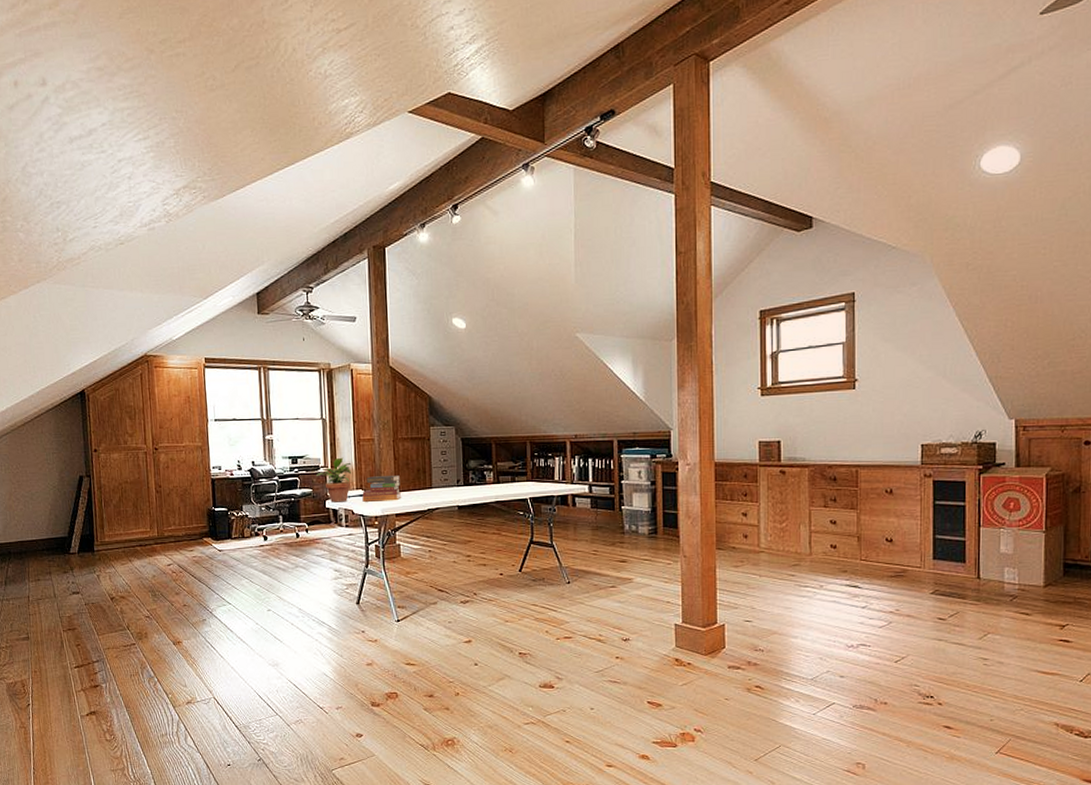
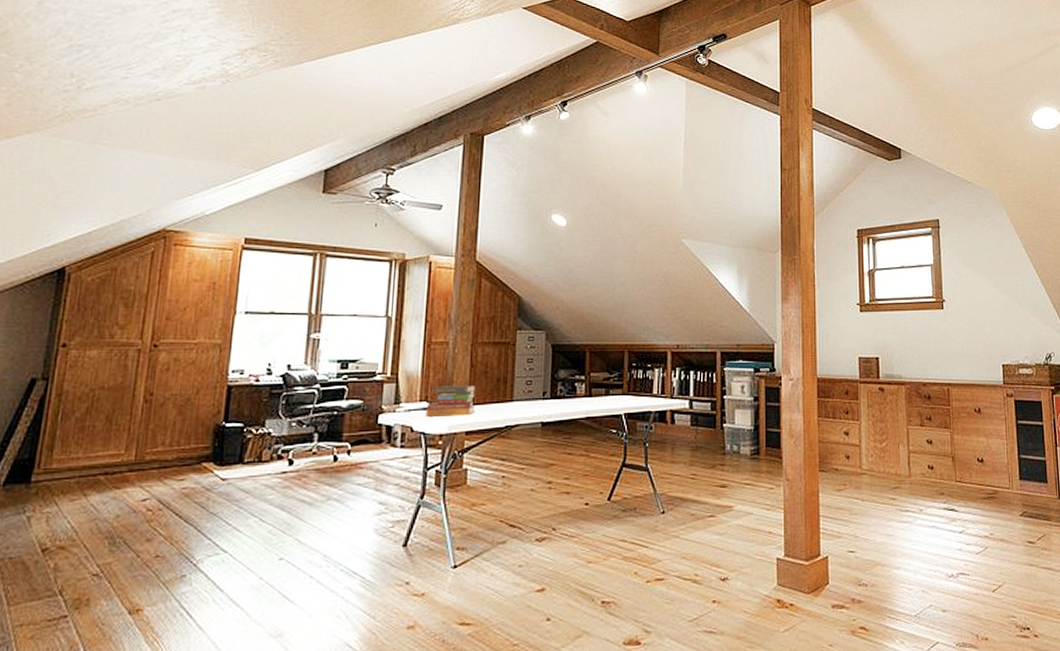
potted plant: present [315,457,352,503] -> none [369,362,417,417]

